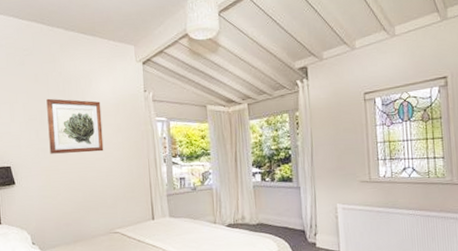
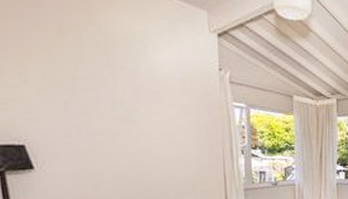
wall art: present [46,98,104,154] -> none [79,60,166,136]

